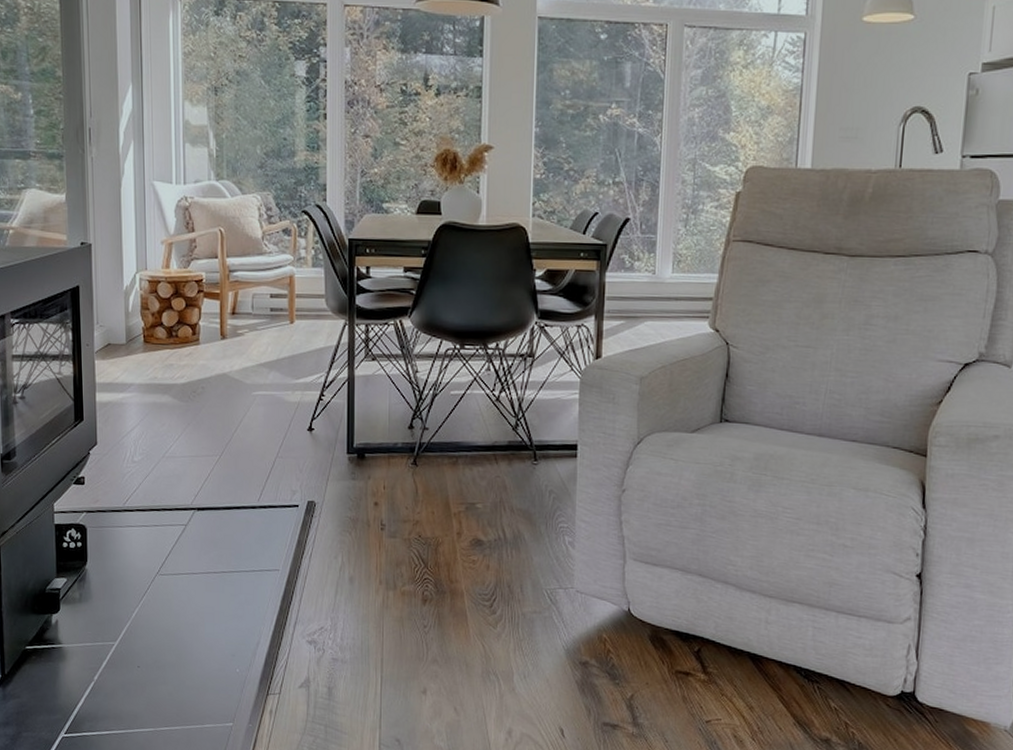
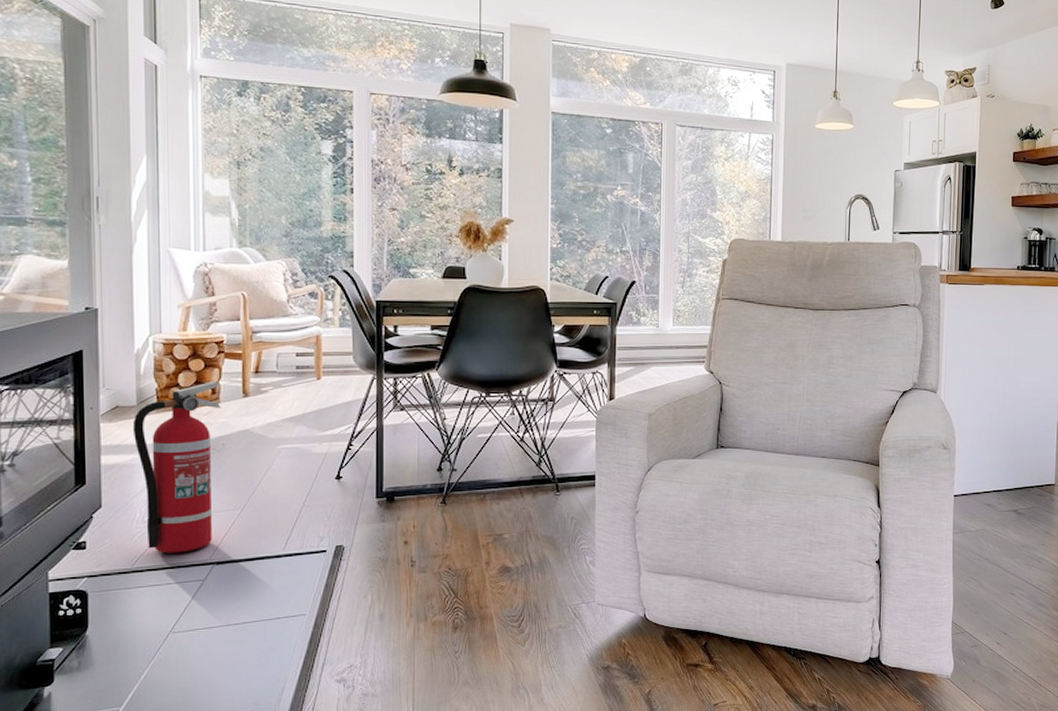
fire extinguisher: none [122,322,201,496] -> present [132,382,221,553]

